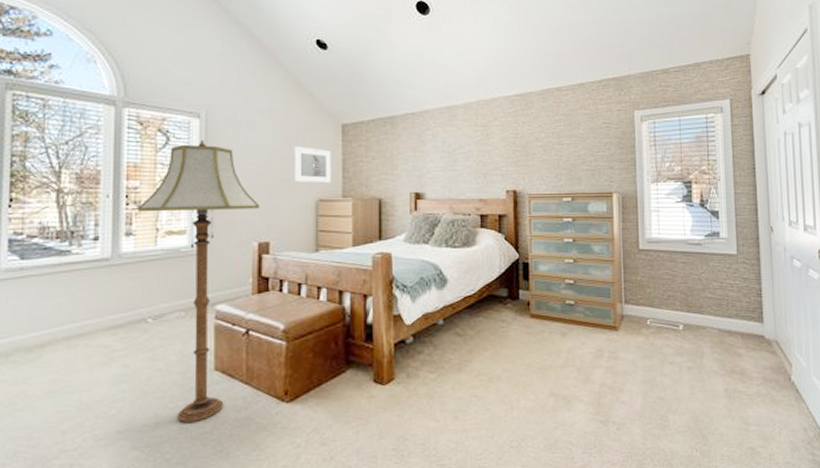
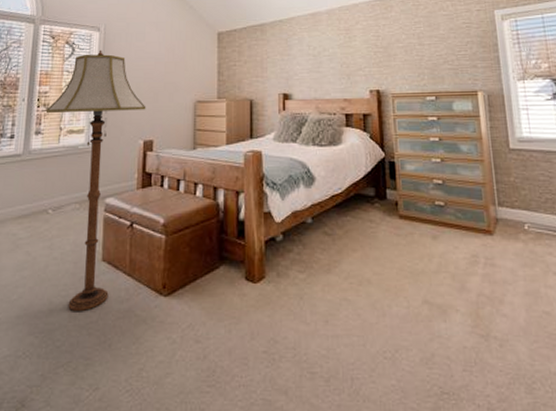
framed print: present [294,146,331,184] -> none [175,53,208,86]

